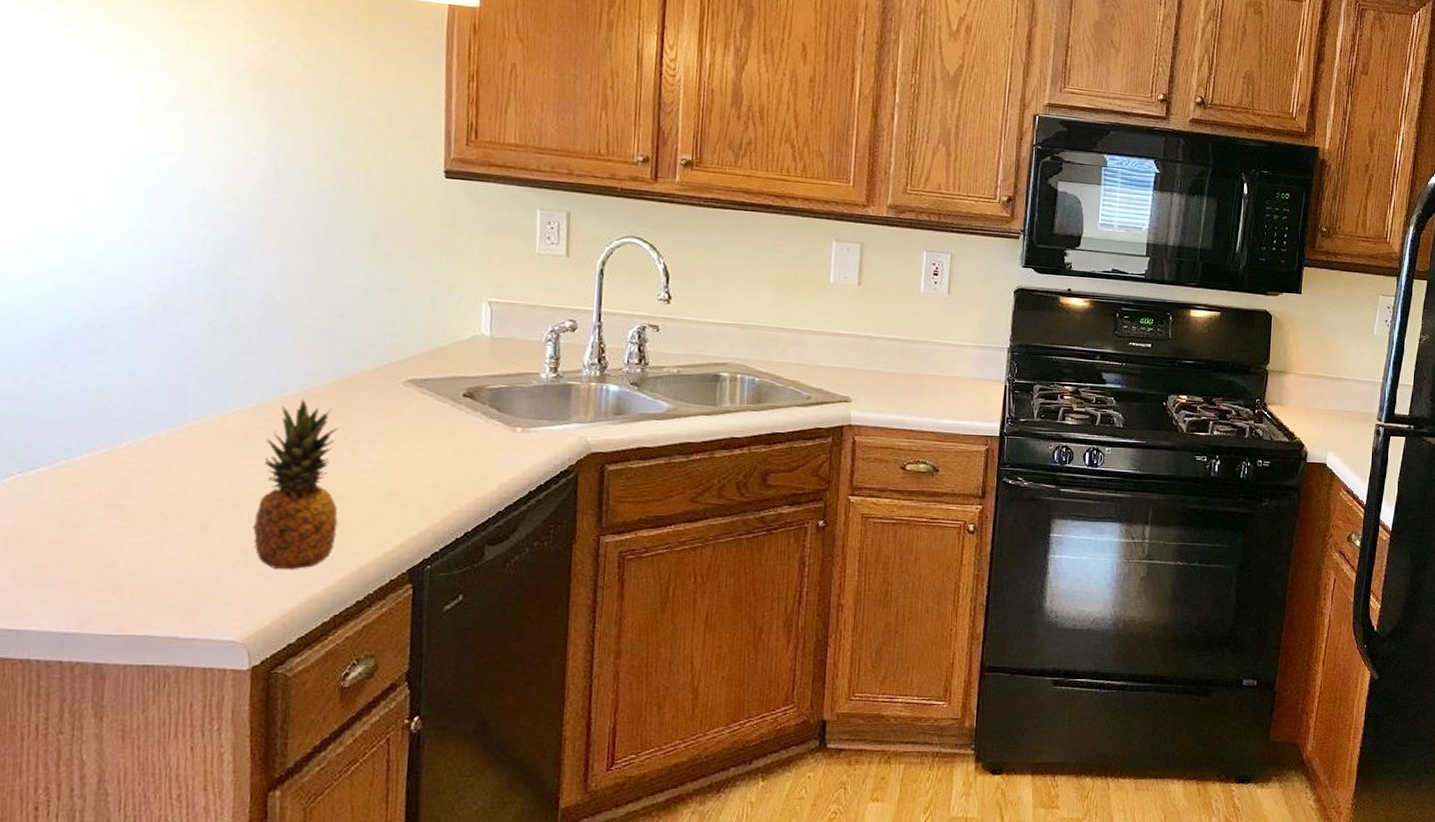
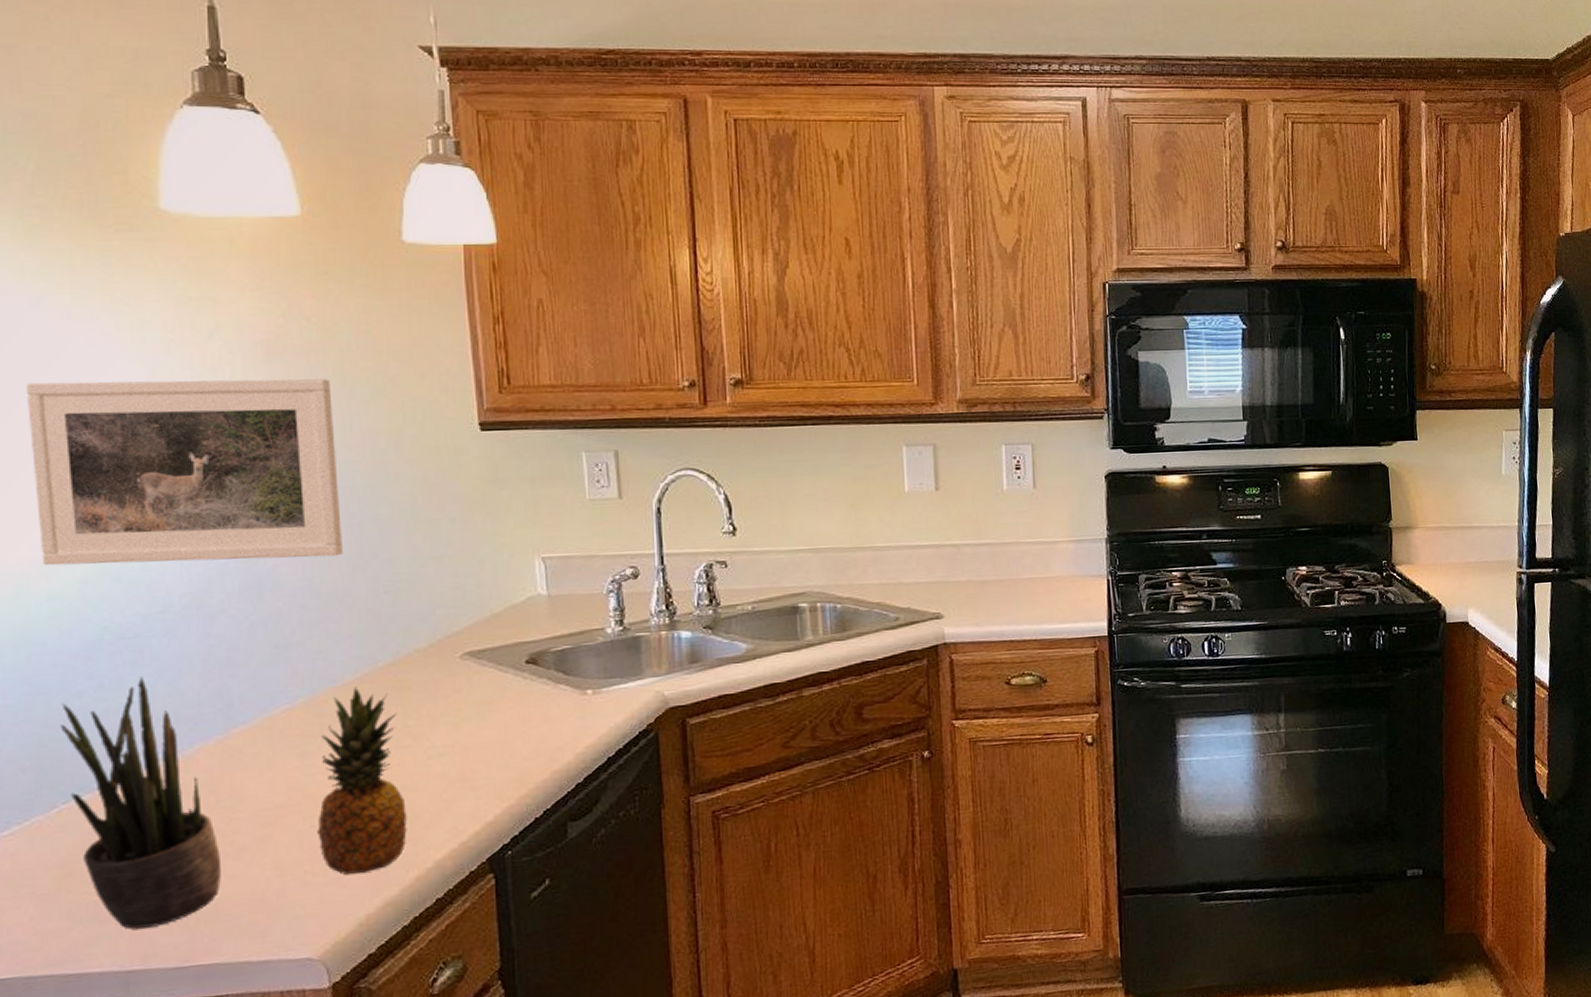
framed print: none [23,81,310,277] -> present [25,379,342,566]
potted plant: none [23,365,161,595] -> present [60,676,221,929]

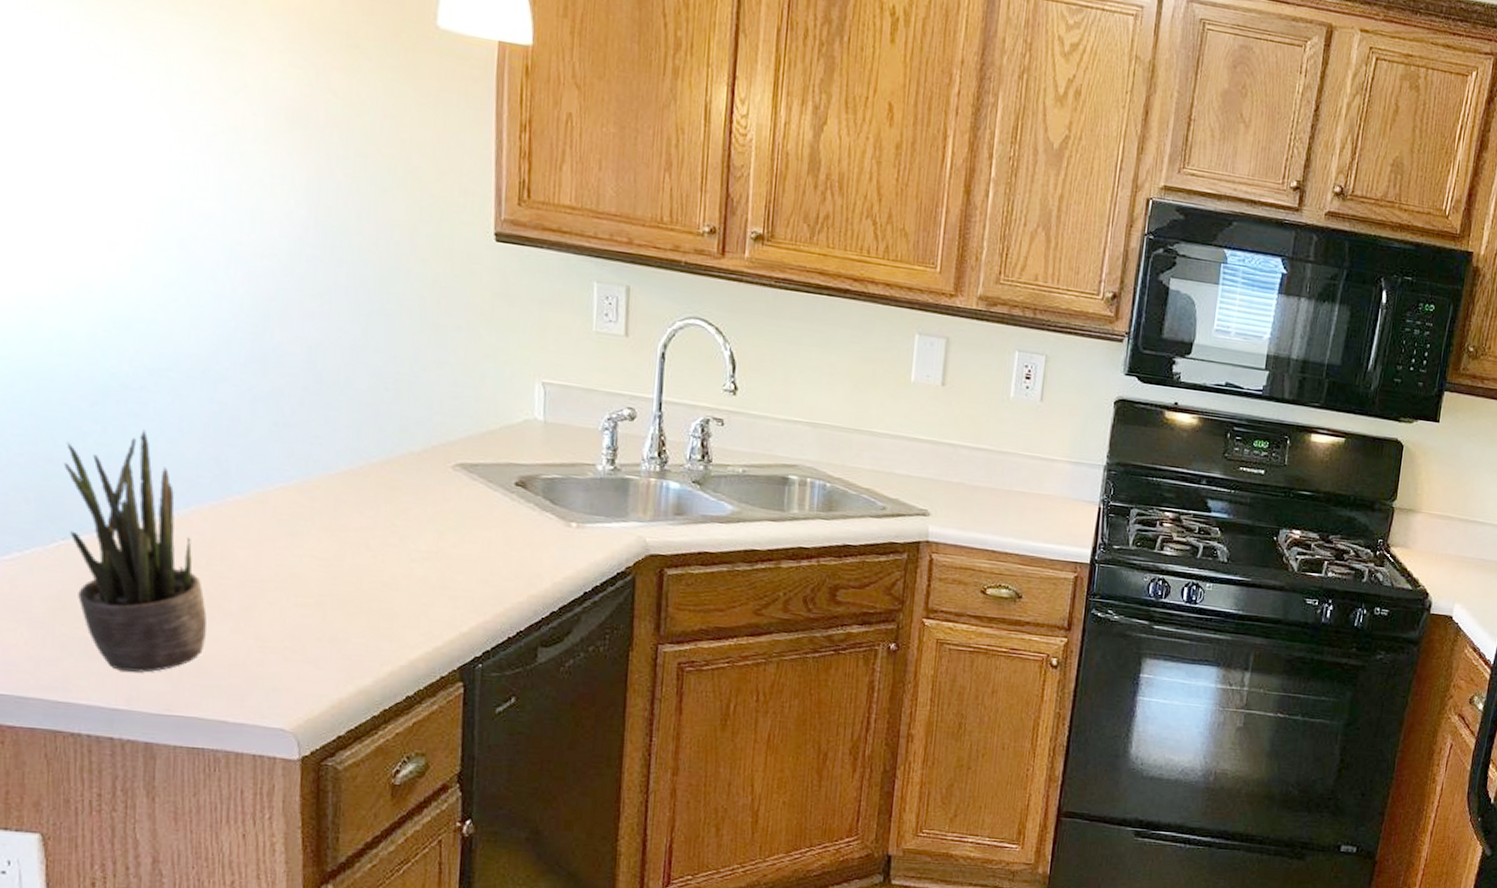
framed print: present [25,379,342,566] -> none [49,110,351,344]
fruit: present [317,686,407,875] -> none [300,477,386,659]

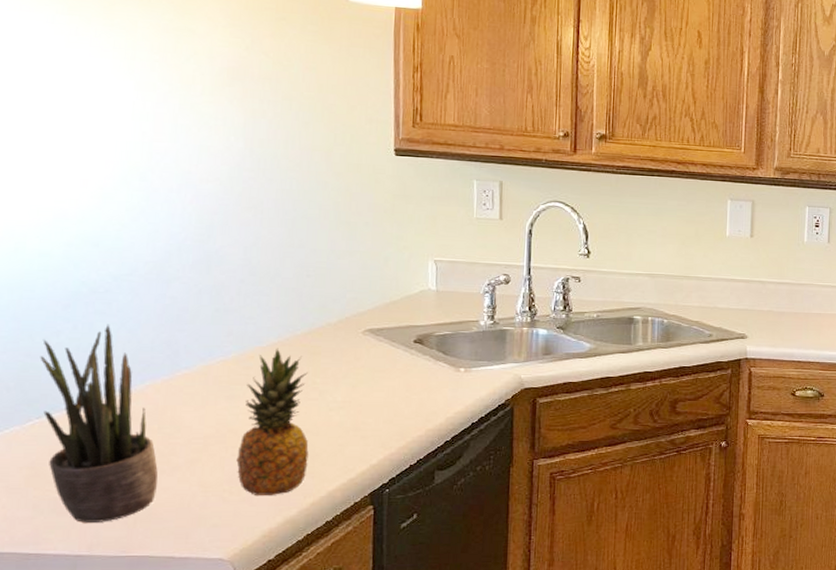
fruit: none [300,477,386,659] -> present [236,348,309,495]

